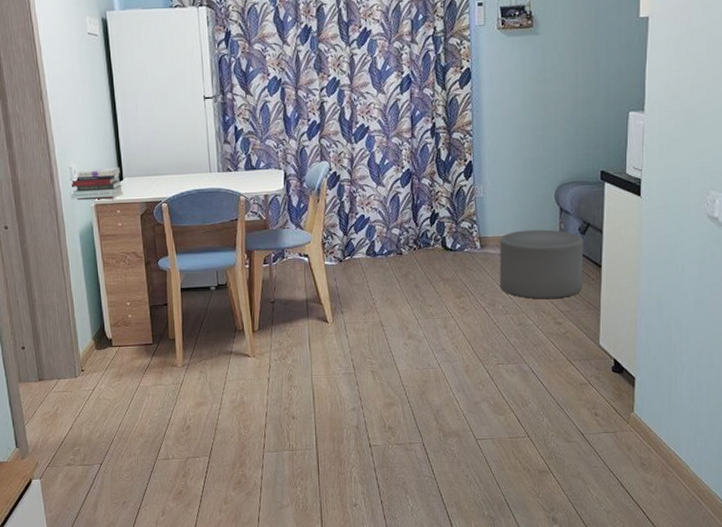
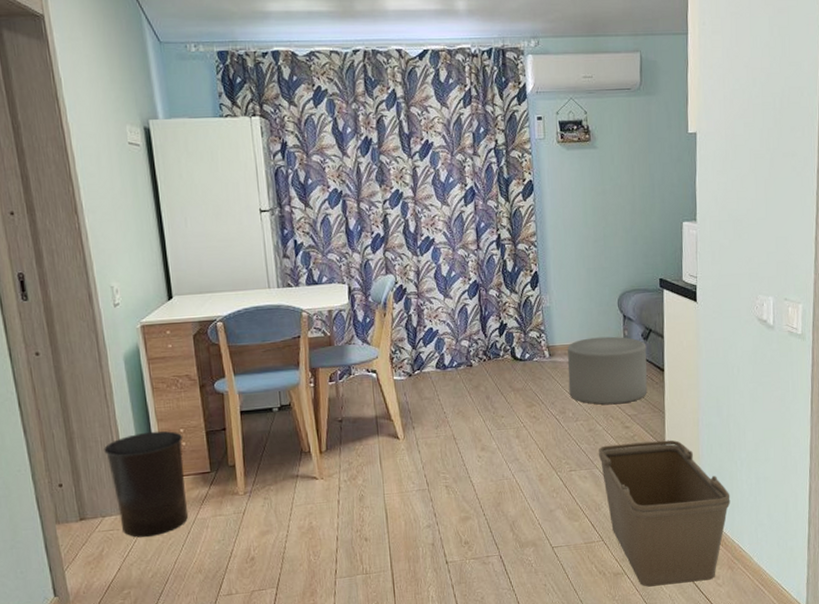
waste bin: none [60,303,133,400] -> present [104,430,189,537]
books: present [70,167,124,201] -> none [112,284,174,322]
bicycle basket: none [527,338,668,487] -> present [598,439,731,587]

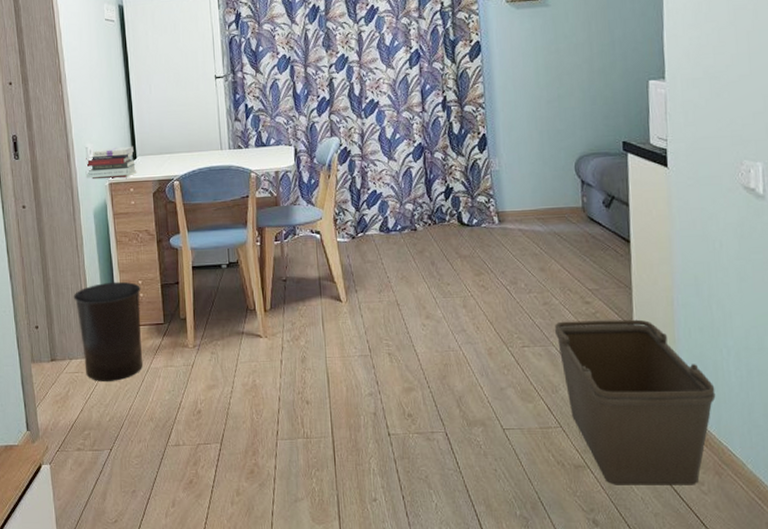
books: none [112,284,174,322] -> present [85,146,137,180]
pouf: present [567,336,647,405] -> none [519,203,611,277]

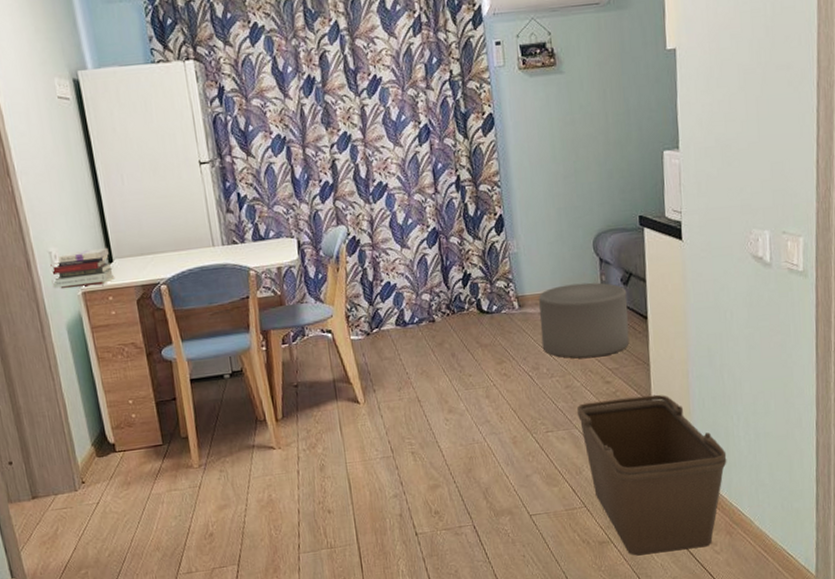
waste bin: present [74,281,144,381] -> none [52,402,143,515]
pouf: none [519,203,611,277] -> present [539,282,630,359]

